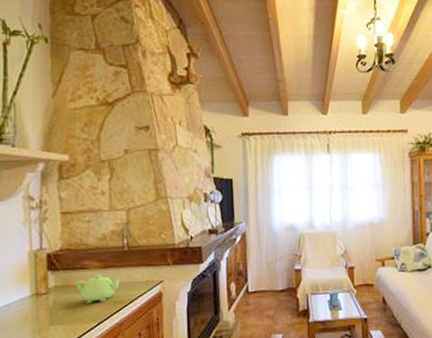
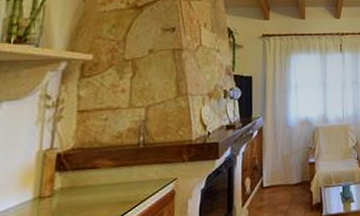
teapot: present [75,273,122,304] -> none [83,172,135,206]

